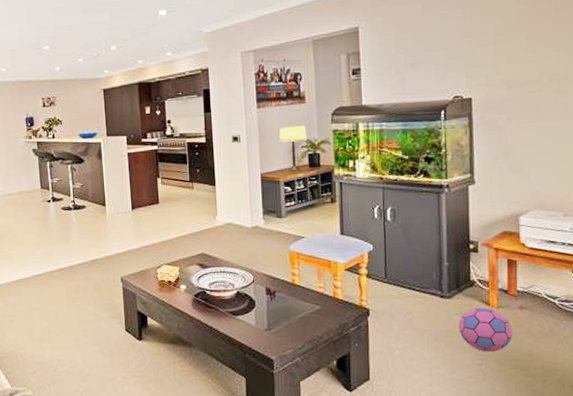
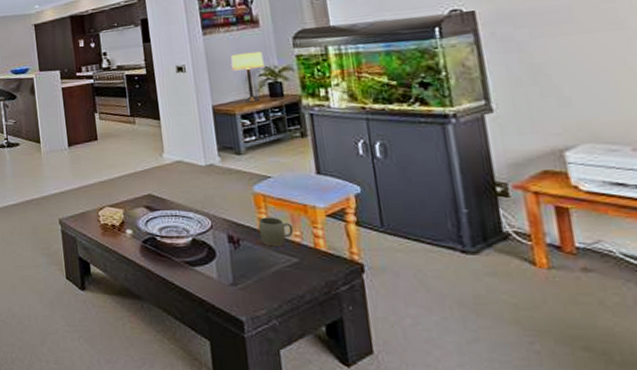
mug: none [291,271,319,297] -> present [258,217,294,247]
toy ball: present [459,308,513,352] -> none [492,268,578,327]

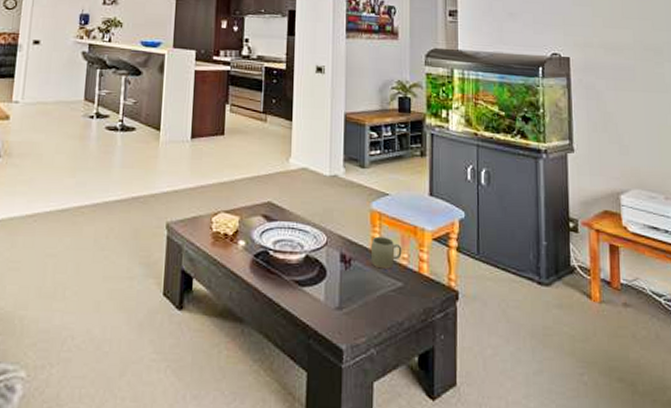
table lamp: present [231,51,264,103] -> none [368,63,397,115]

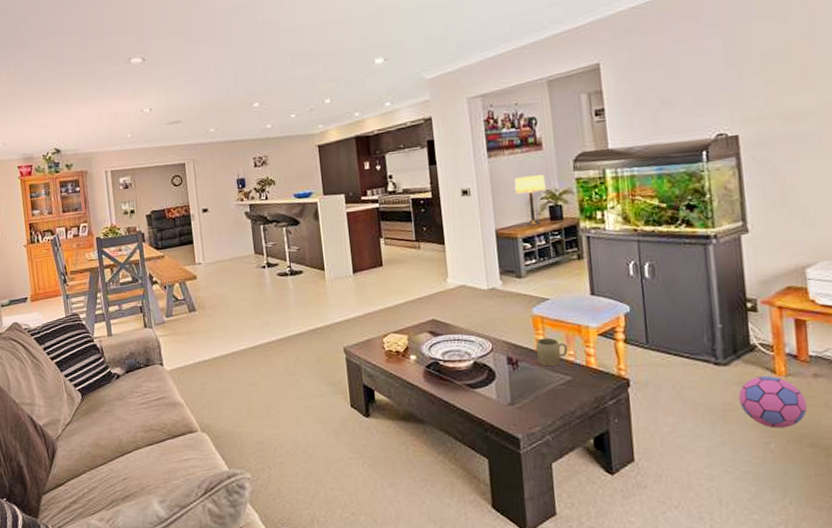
table lamp: none [368,63,397,115] -> present [514,174,546,226]
toy ball: none [558,301,618,359] -> present [738,376,808,428]

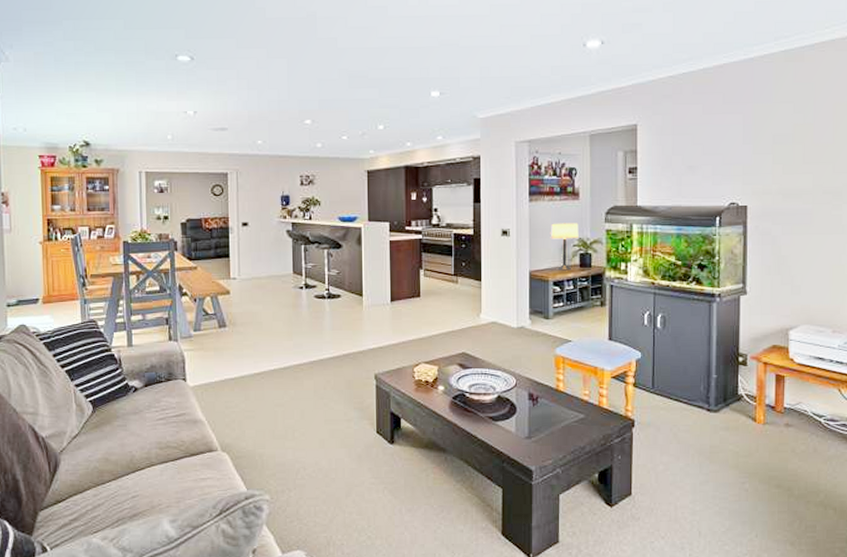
mug: present [535,337,568,367] -> none [555,377,584,404]
toy ball: present [738,376,808,428] -> none [724,424,778,470]

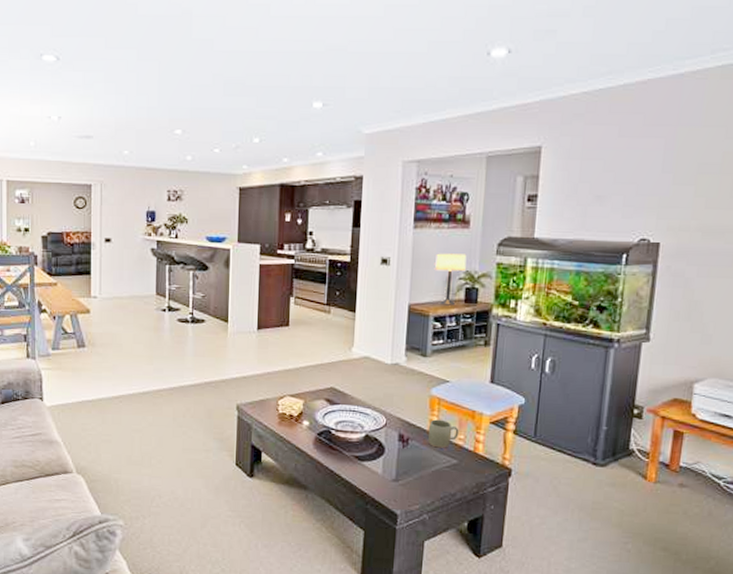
mug: none [555,377,584,404] -> present [427,419,459,448]

